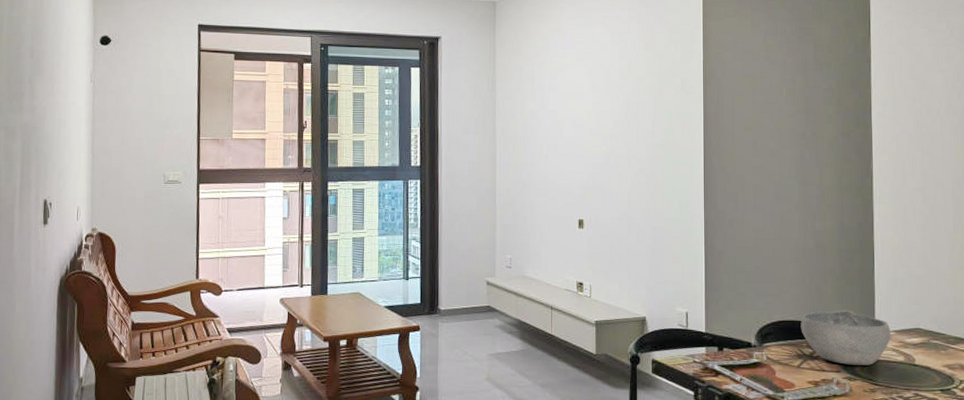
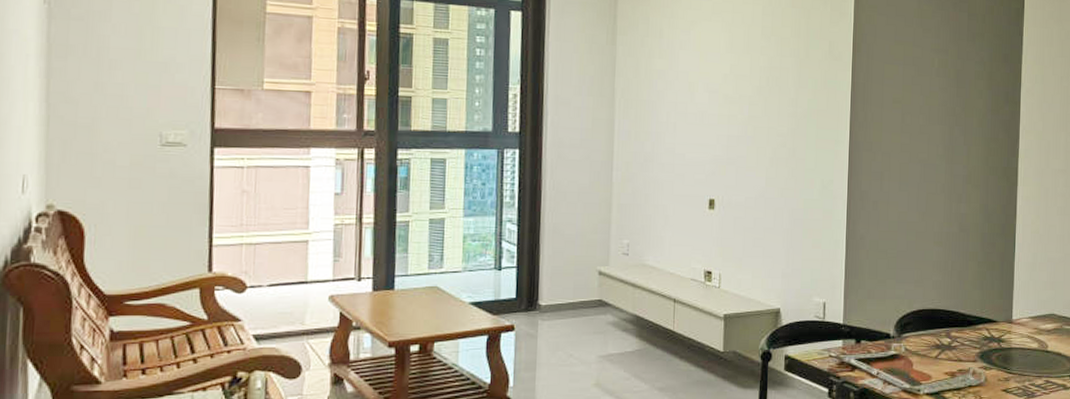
bowl: present [801,309,891,365] -> none [940,296,1027,354]

